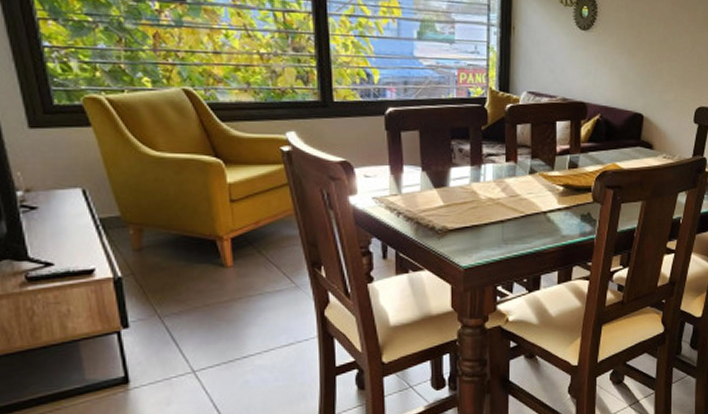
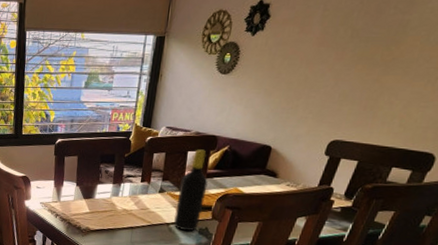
bottle: none [551,119,583,219] -> present [174,149,208,232]

